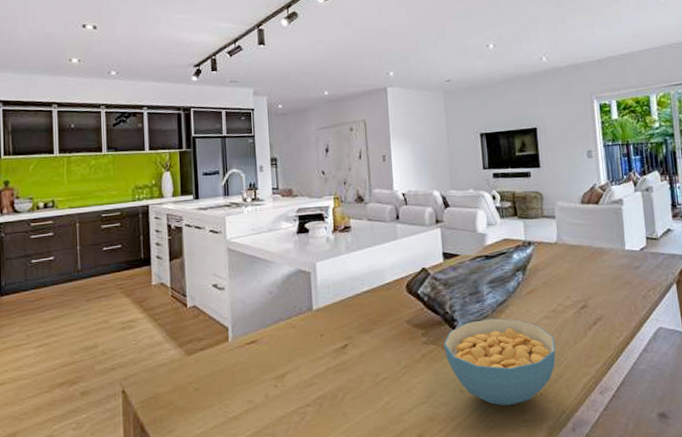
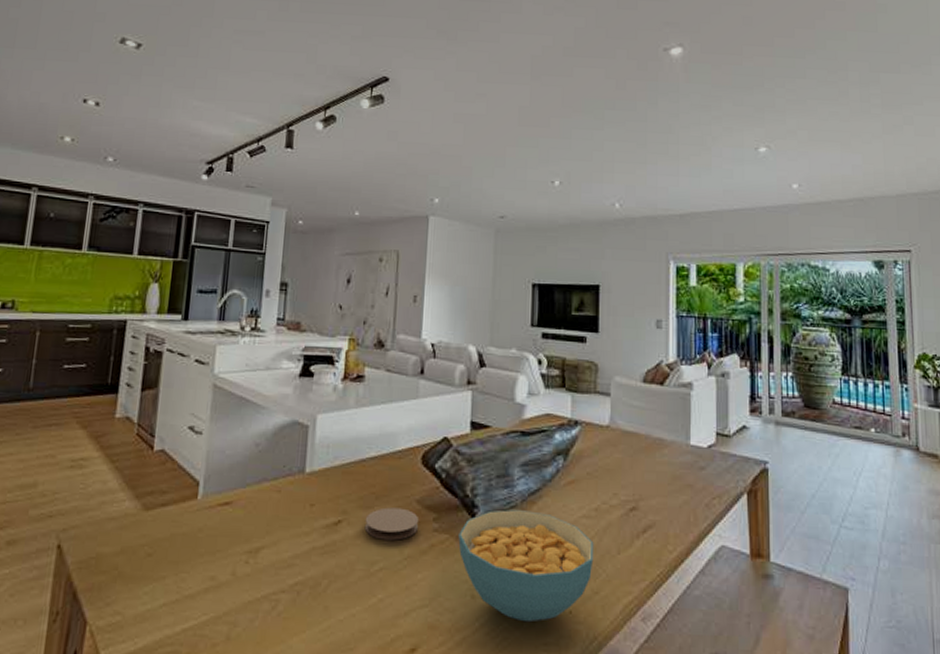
coaster: none [366,329,411,356] -> present [364,507,419,541]

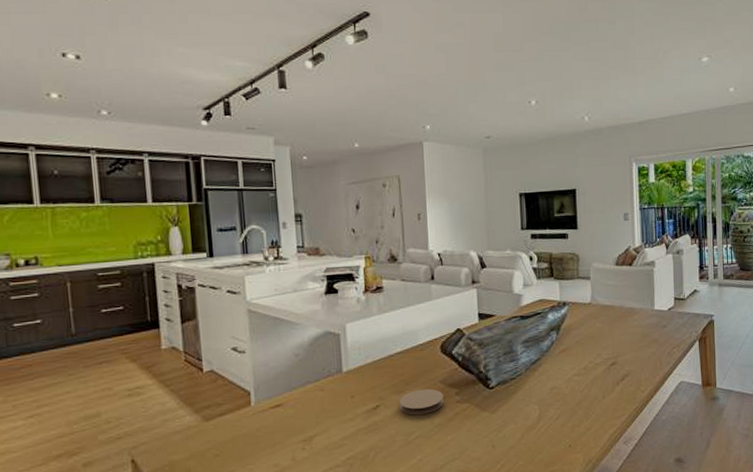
cereal bowl: present [458,509,594,623] -> none [477,376,585,459]

